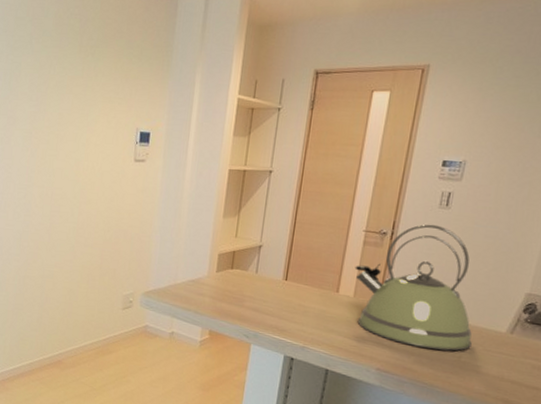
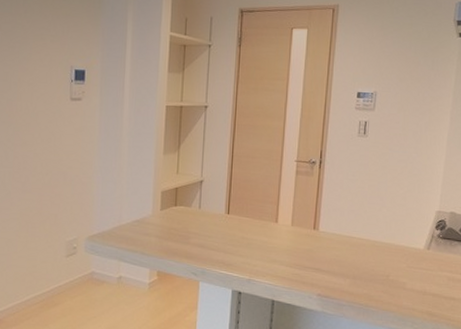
kettle: present [355,224,472,351] -> none [290,152,397,271]

